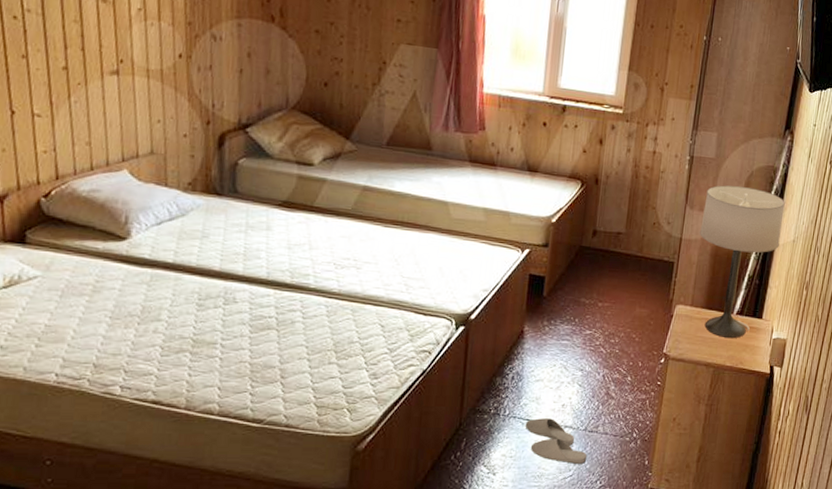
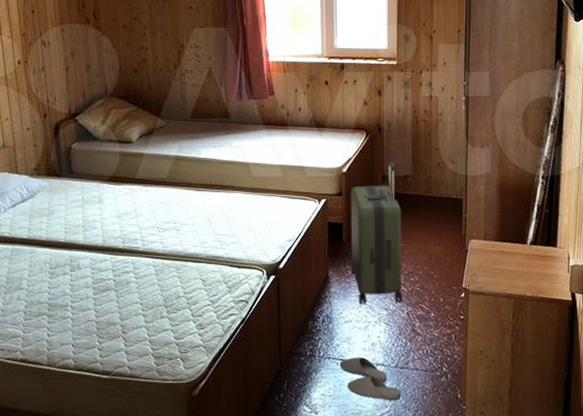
suitcase: none [548,215,610,364] -> present [350,161,403,304]
table lamp: present [699,185,785,338] -> none [483,119,565,268]

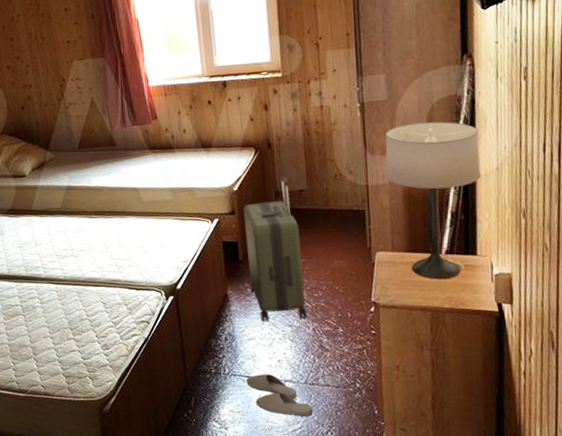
table lamp: none [483,119,565,268] -> present [385,121,481,279]

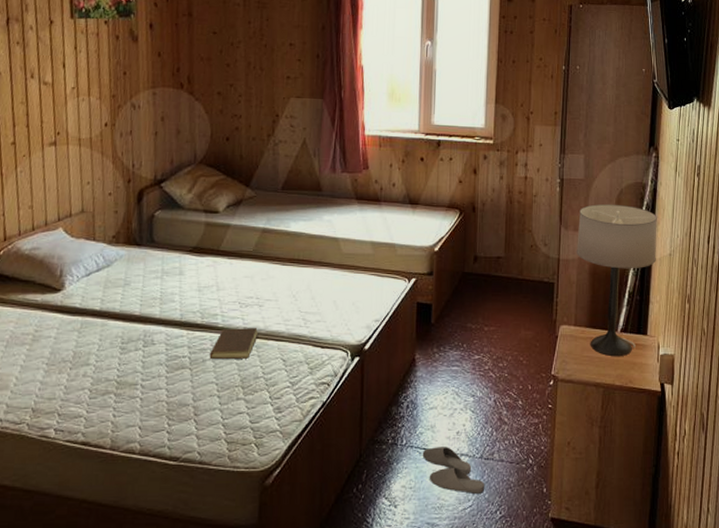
book: none [27,276,78,307] -> present [197,328,259,360]
suitcase: present [243,176,308,322] -> none [438,241,493,390]

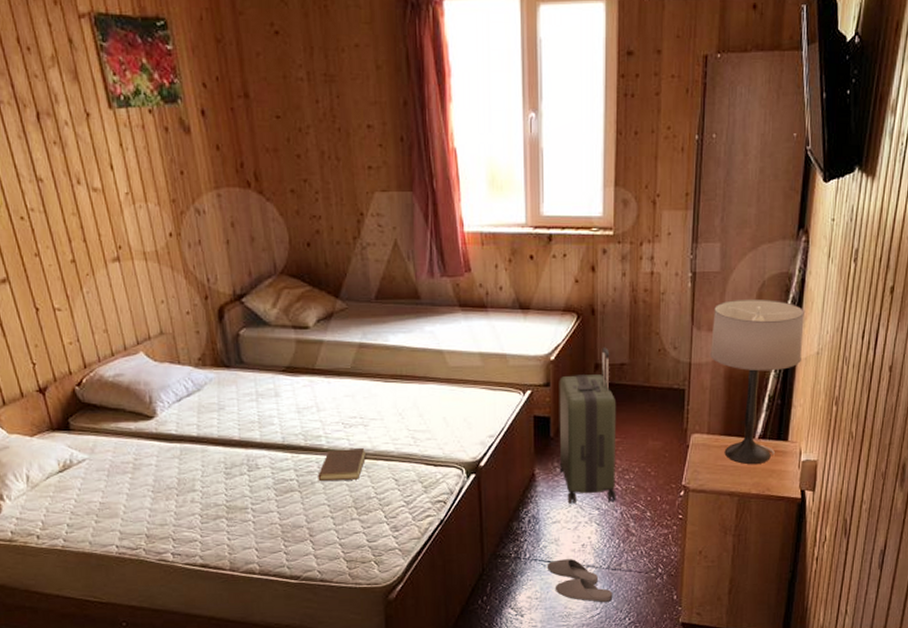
suitcase: none [438,241,493,390] -> present [559,347,617,504]

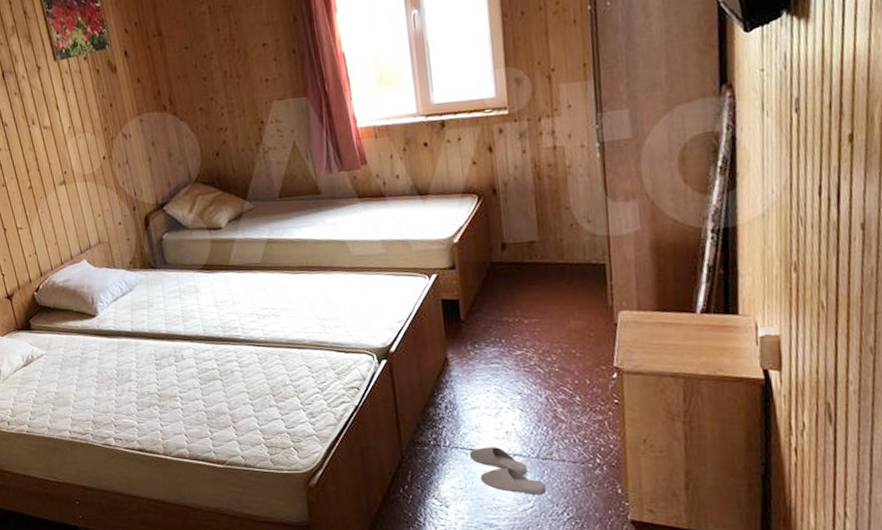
book: present [305,448,367,482] -> none [225,338,280,370]
suitcase: present [559,347,617,504] -> none [464,226,539,389]
table lamp: present [709,299,804,464] -> none [630,162,743,342]

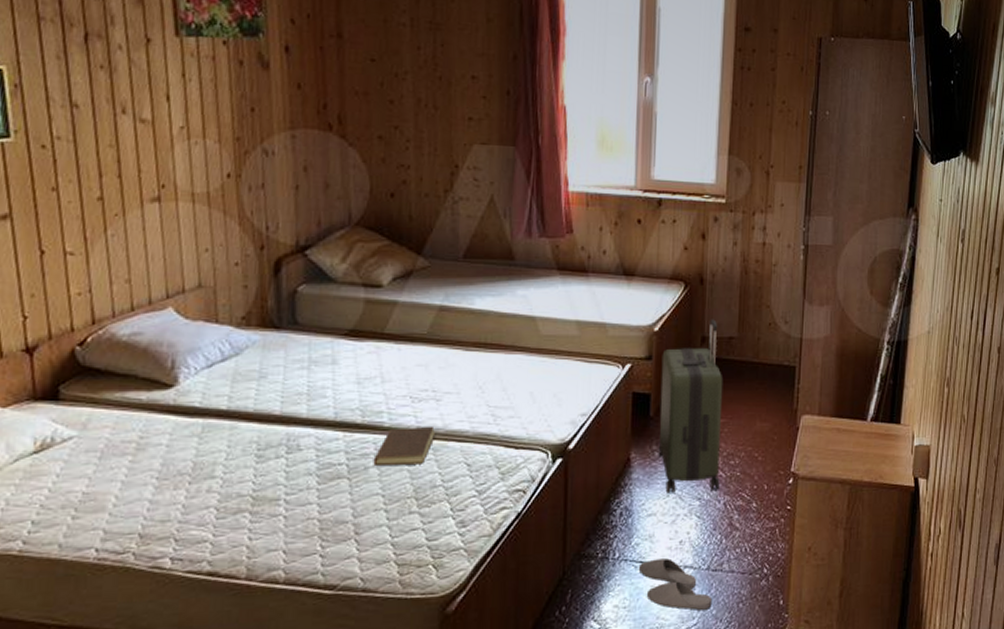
book: none [225,338,280,370] -> present [358,427,436,467]
suitcase: none [464,226,539,389] -> present [658,319,723,493]

